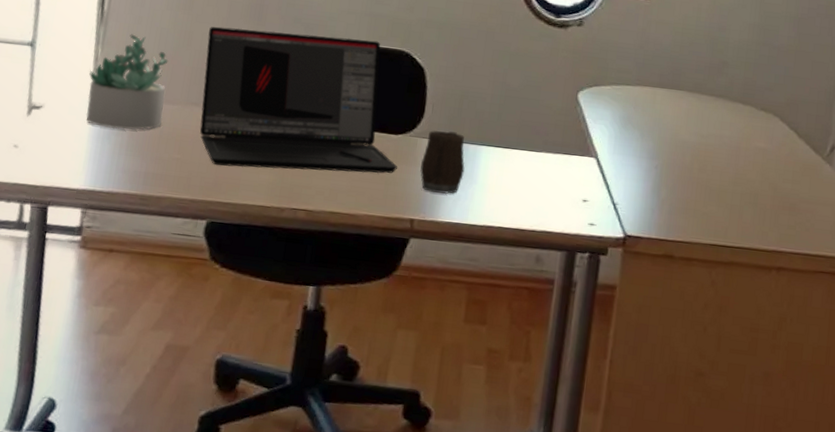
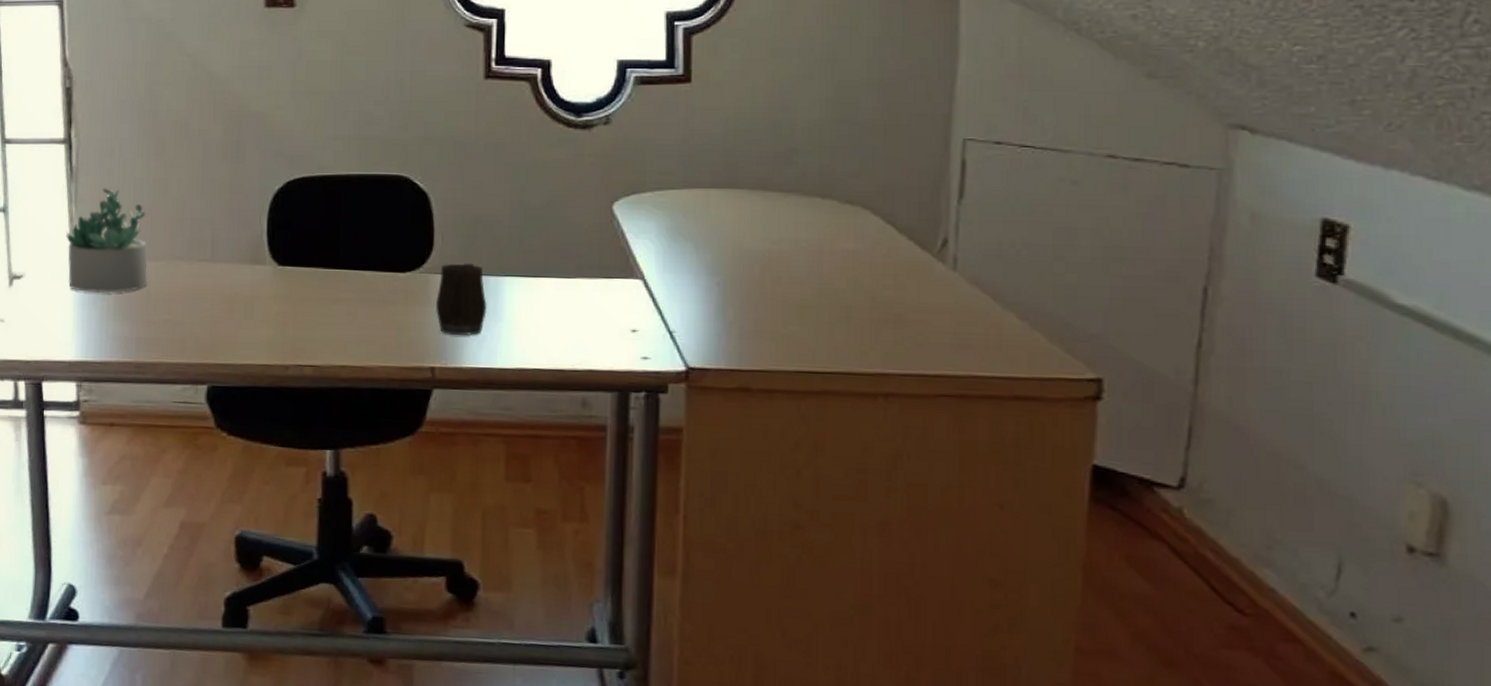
laptop: present [199,26,397,174] -> none [184,167,409,324]

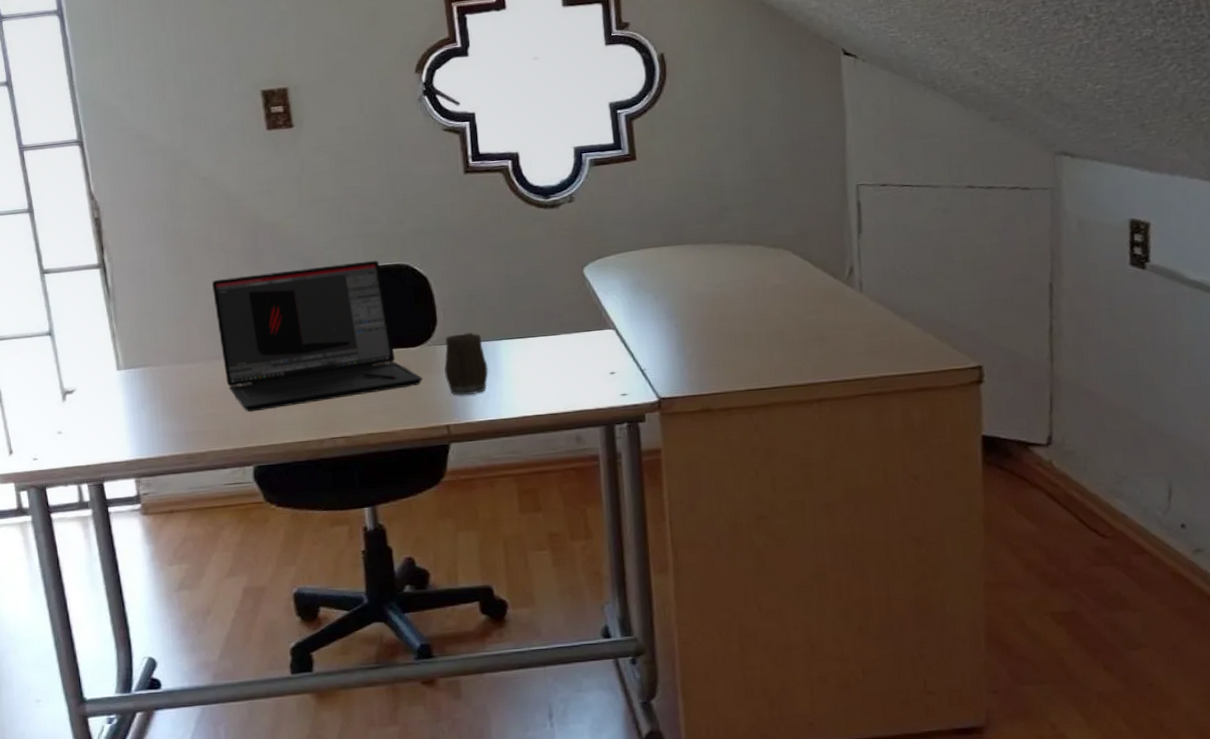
succulent plant: present [66,188,148,294] -> none [110,303,190,398]
laptop: none [184,167,409,324] -> present [212,260,422,412]

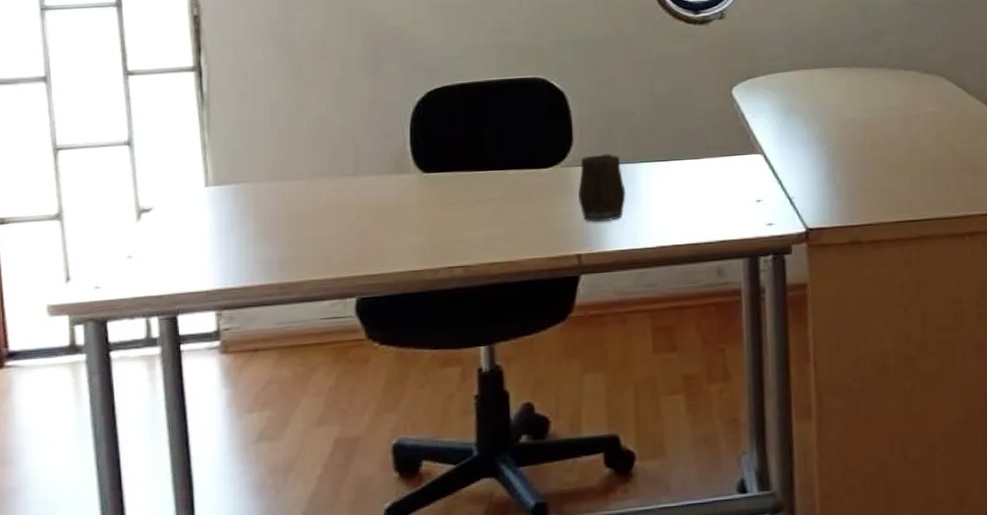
laptop: present [212,260,422,412] -> none [324,72,553,237]

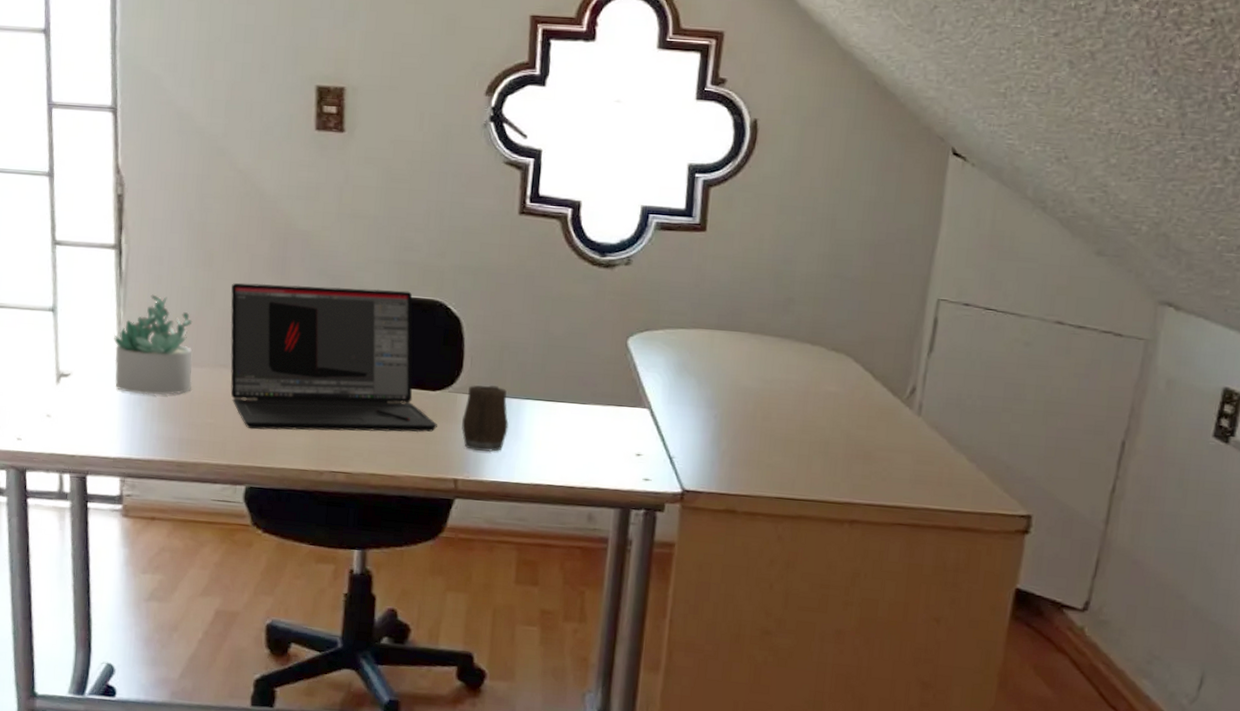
succulent plant: none [199,112,289,219] -> present [114,294,193,396]
laptop: none [324,72,553,237] -> present [230,282,437,433]

